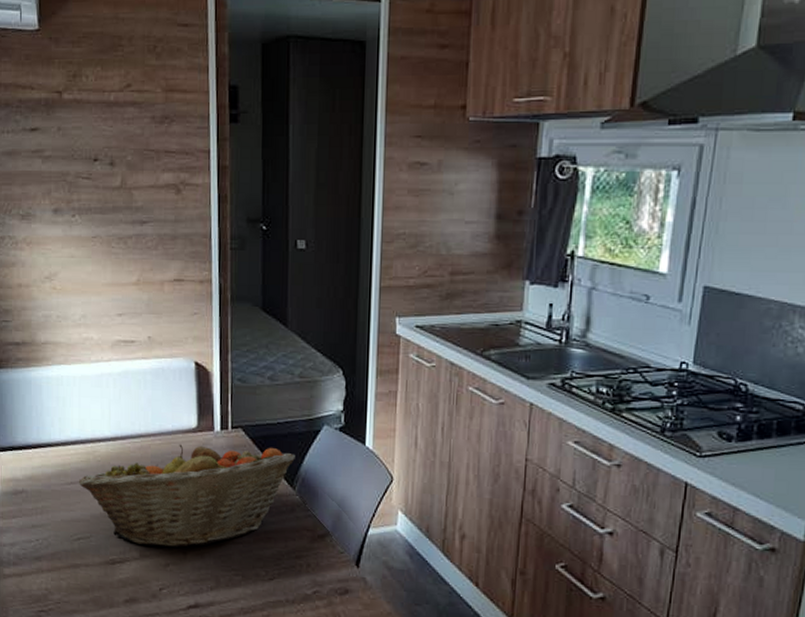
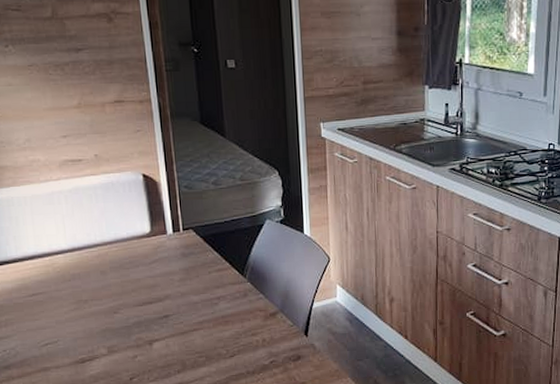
fruit basket: present [79,444,295,548] -> none [41,244,243,342]

